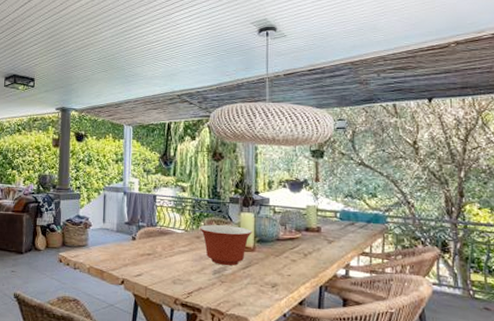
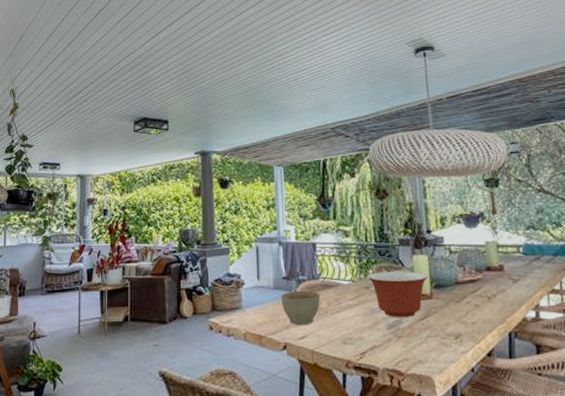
planter bowl: none [122,235,156,265] -> present [280,290,320,325]

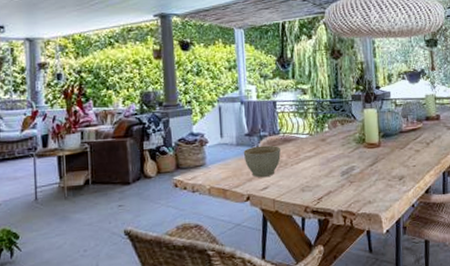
mixing bowl: present [367,271,428,317] -> none [323,123,377,165]

